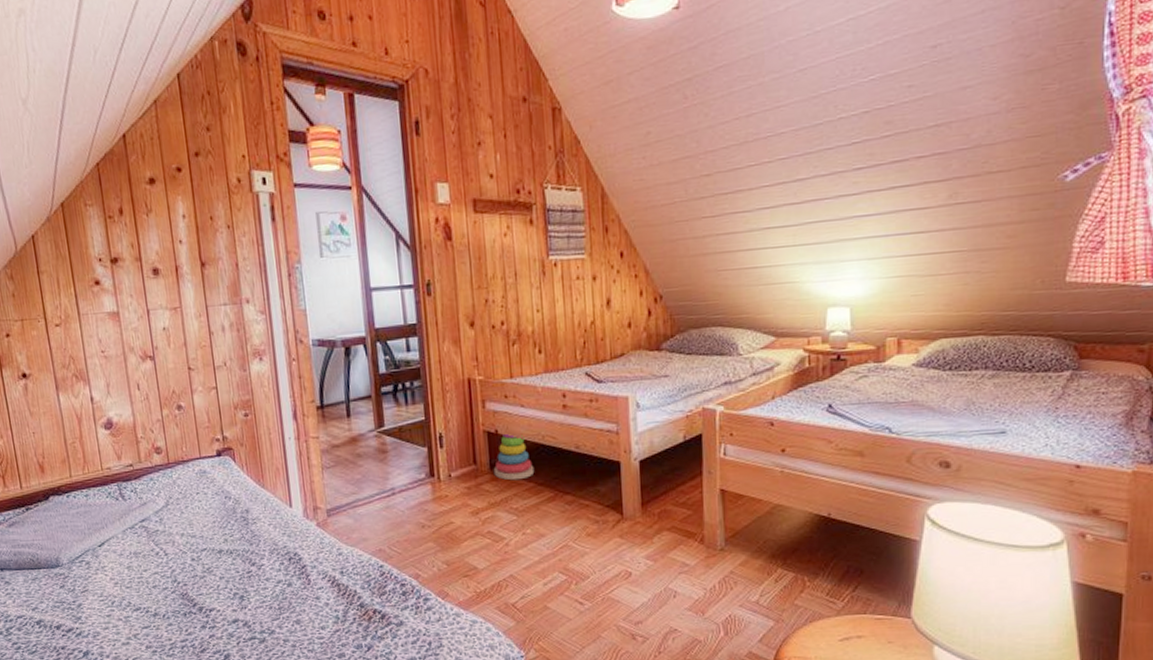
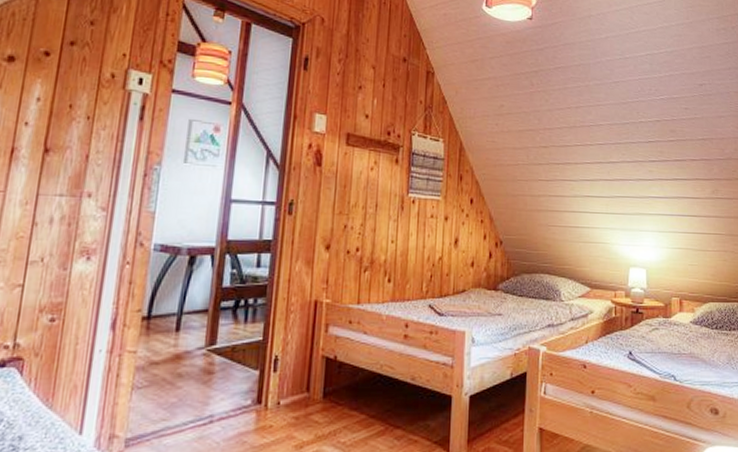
stacking toy: present [493,434,535,481] -> none [326,361,369,411]

